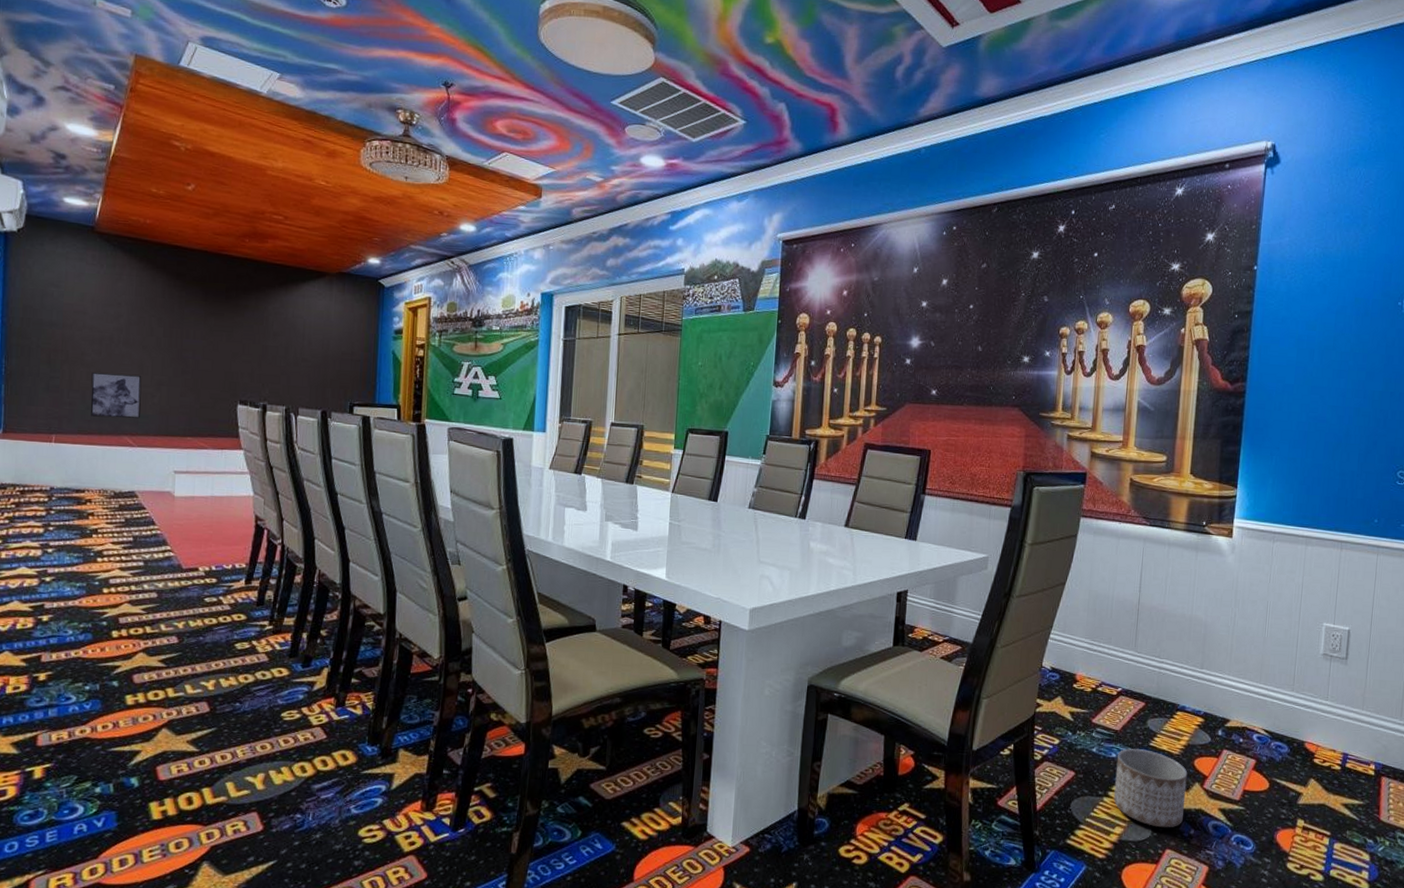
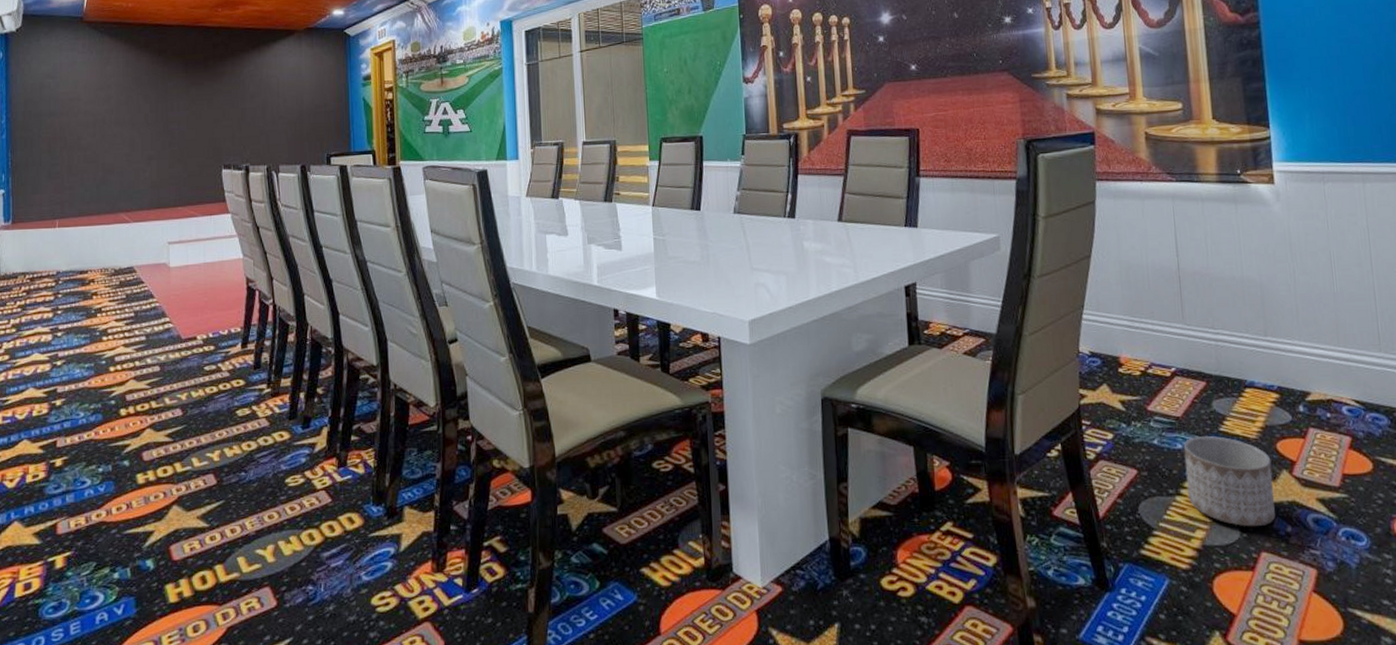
wall art: present [90,373,142,418] -> none [88,152,134,198]

